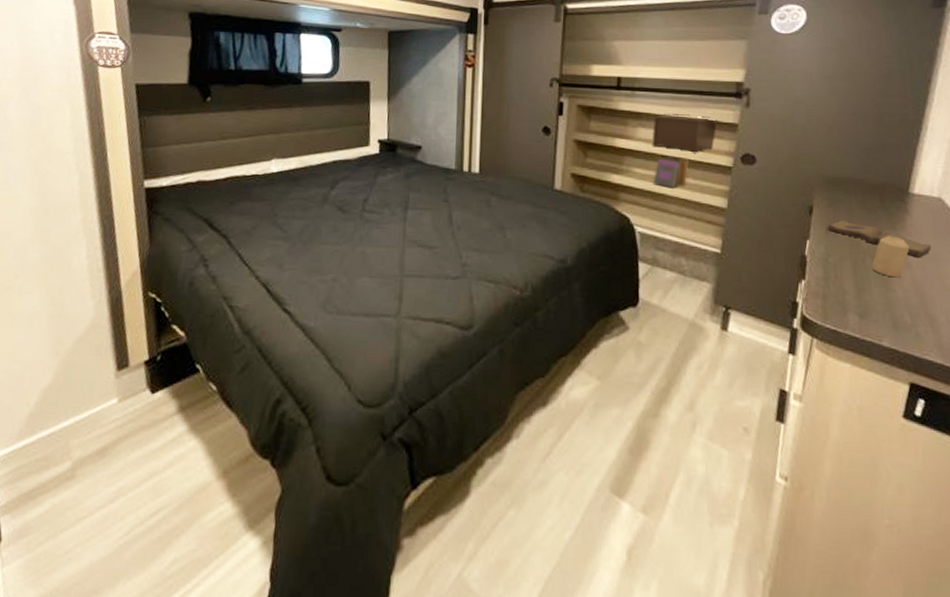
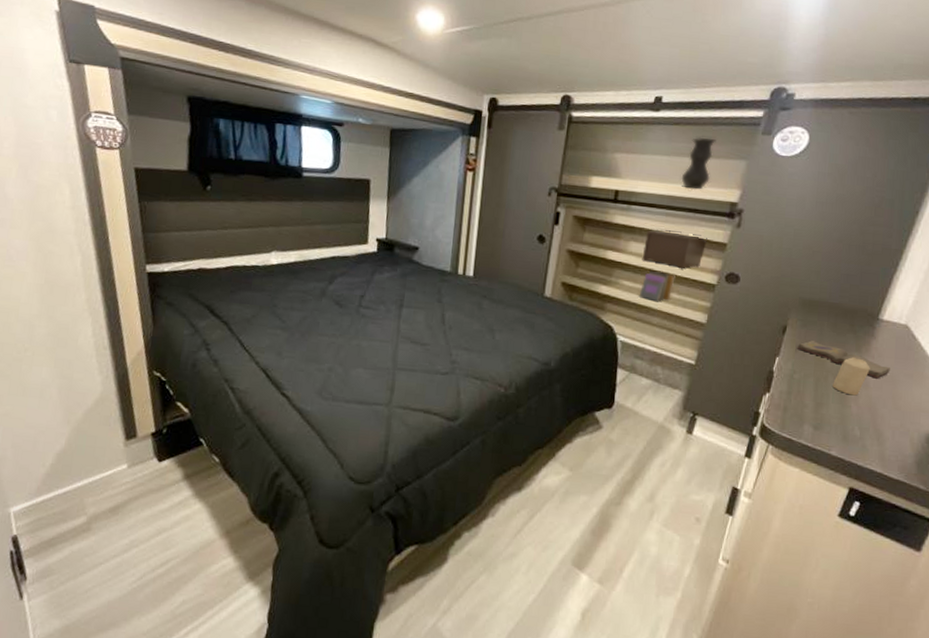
vase: none [683,20,714,73] -> present [681,138,717,191]

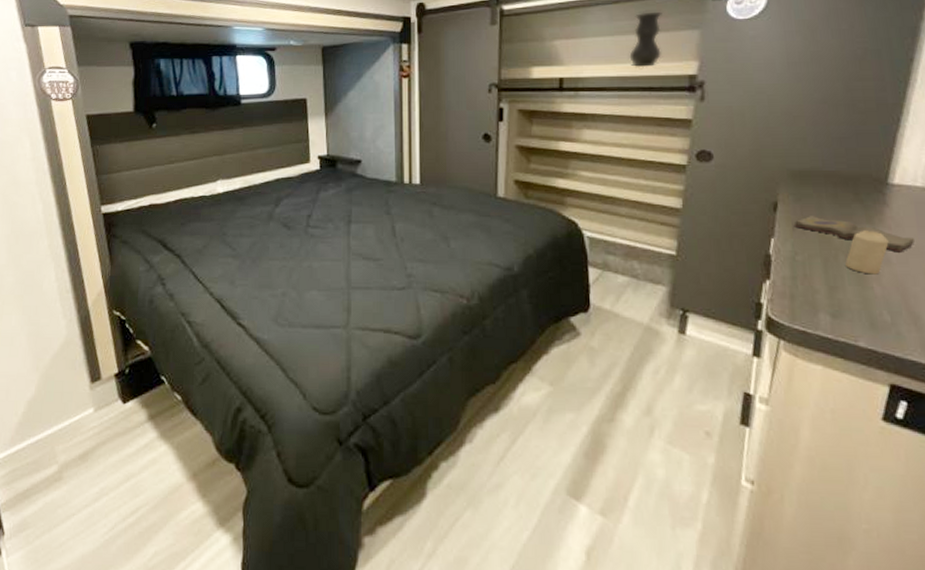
books: present [639,270,676,302] -> none [601,157,639,191]
decorative box: present [642,230,707,269] -> none [598,113,669,153]

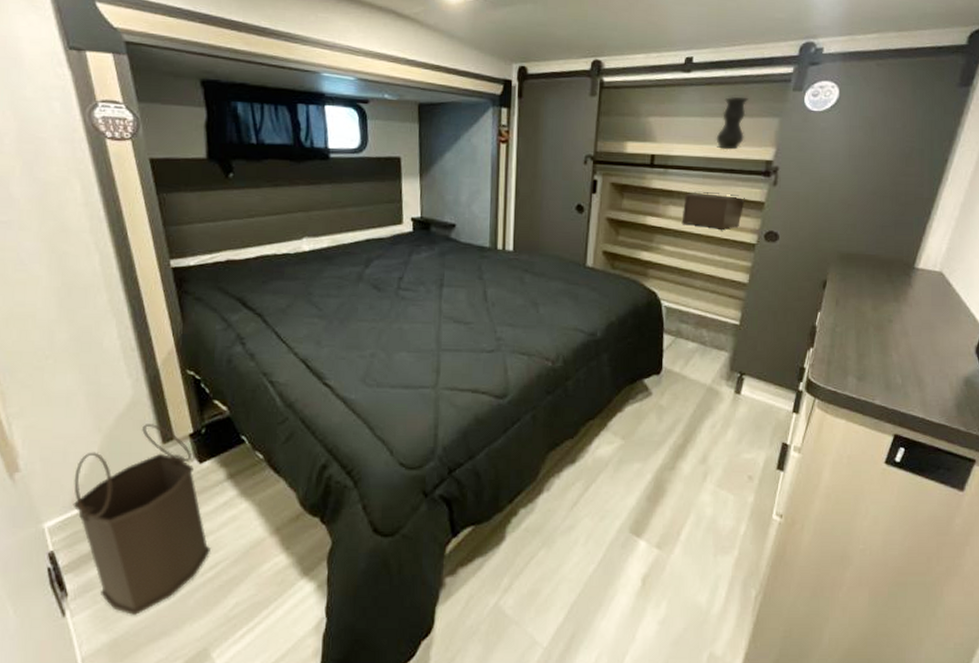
basket: none [12,363,133,559] -> present [73,424,212,615]
decorative box: none [598,113,669,153] -> present [681,192,745,231]
diary: present [793,216,915,253] -> none [837,293,927,327]
candle: present [845,230,889,275] -> none [874,307,908,345]

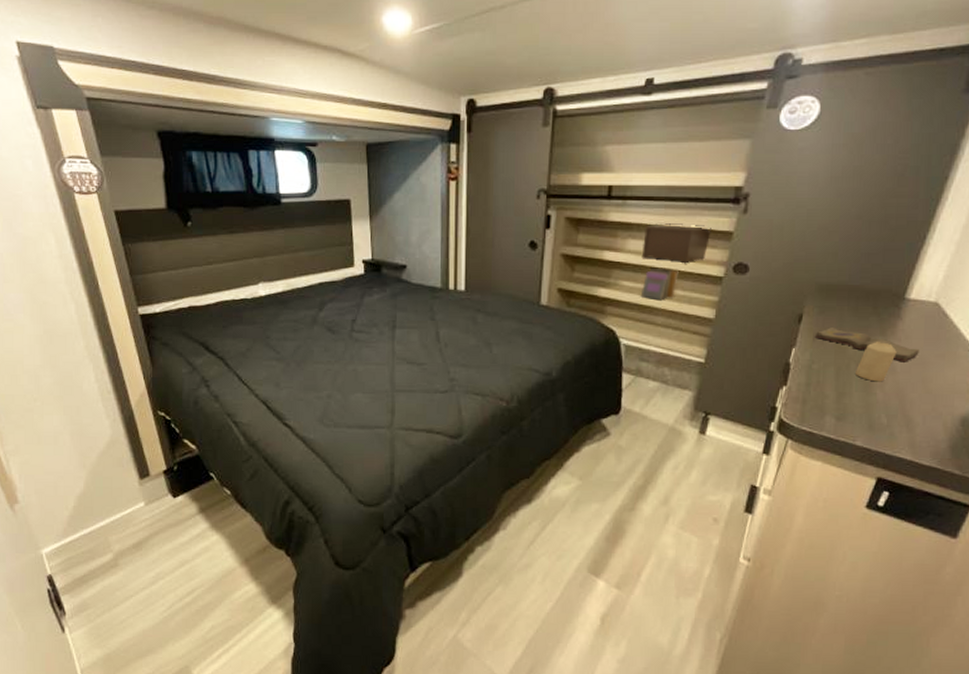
basket: present [73,424,212,615] -> none [65,461,188,634]
books: none [680,233,716,265] -> present [640,267,679,301]
vase: present [716,96,749,151] -> none [679,118,716,178]
diary: none [837,293,927,327] -> present [814,328,919,362]
candle: none [874,307,908,345] -> present [856,342,897,382]

